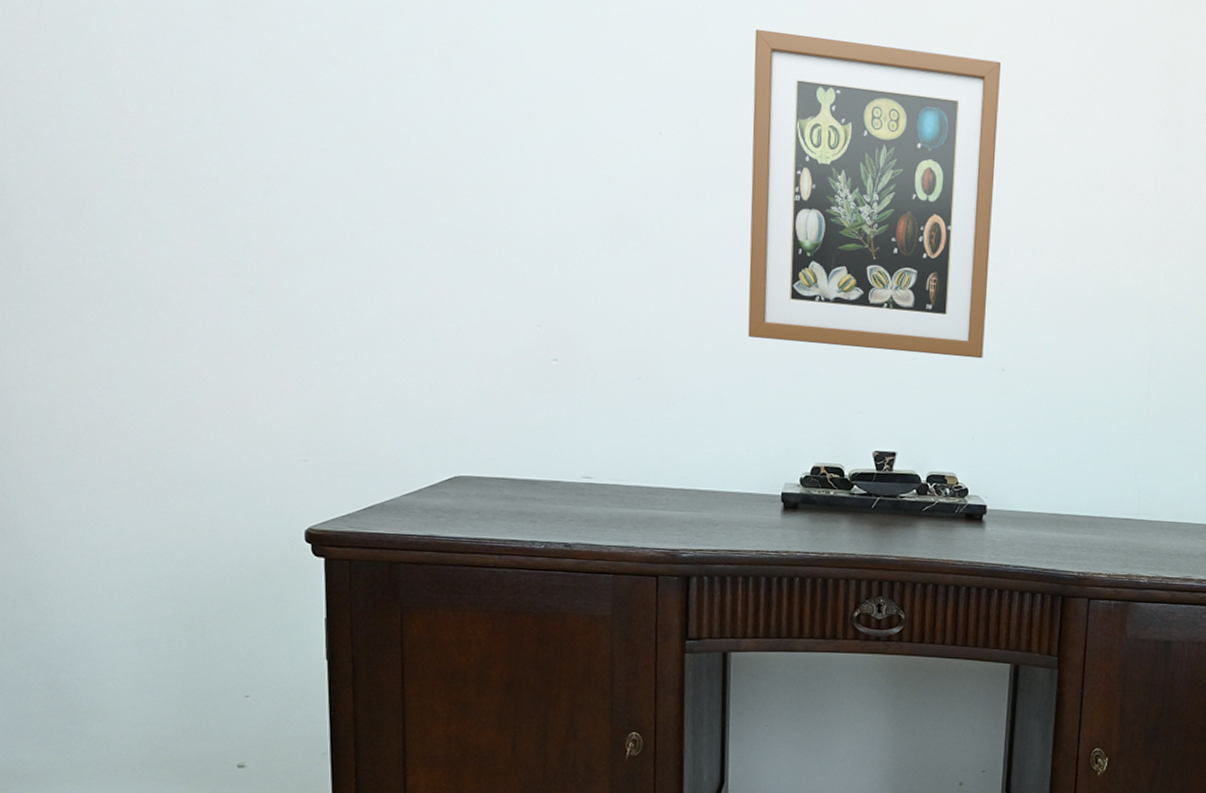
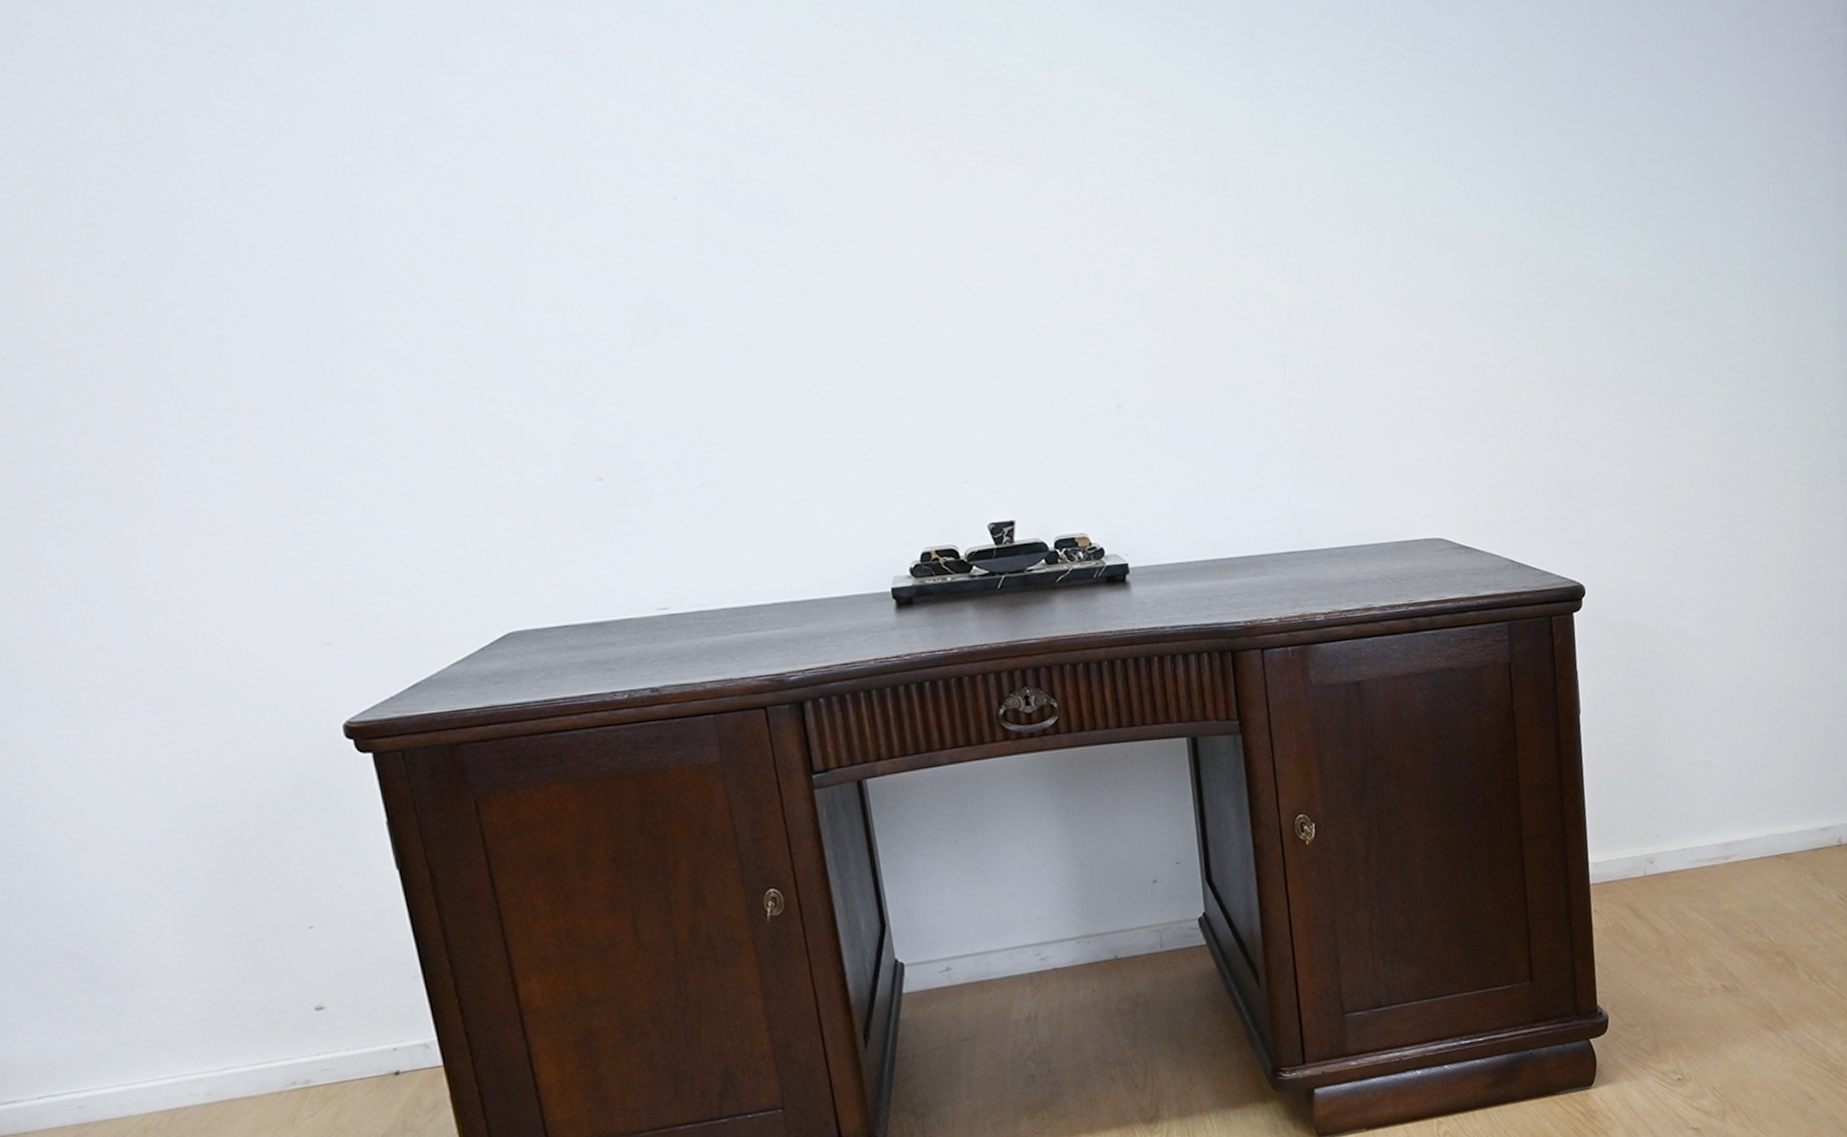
wall art: present [747,28,1001,359] -> none [763,55,1094,417]

